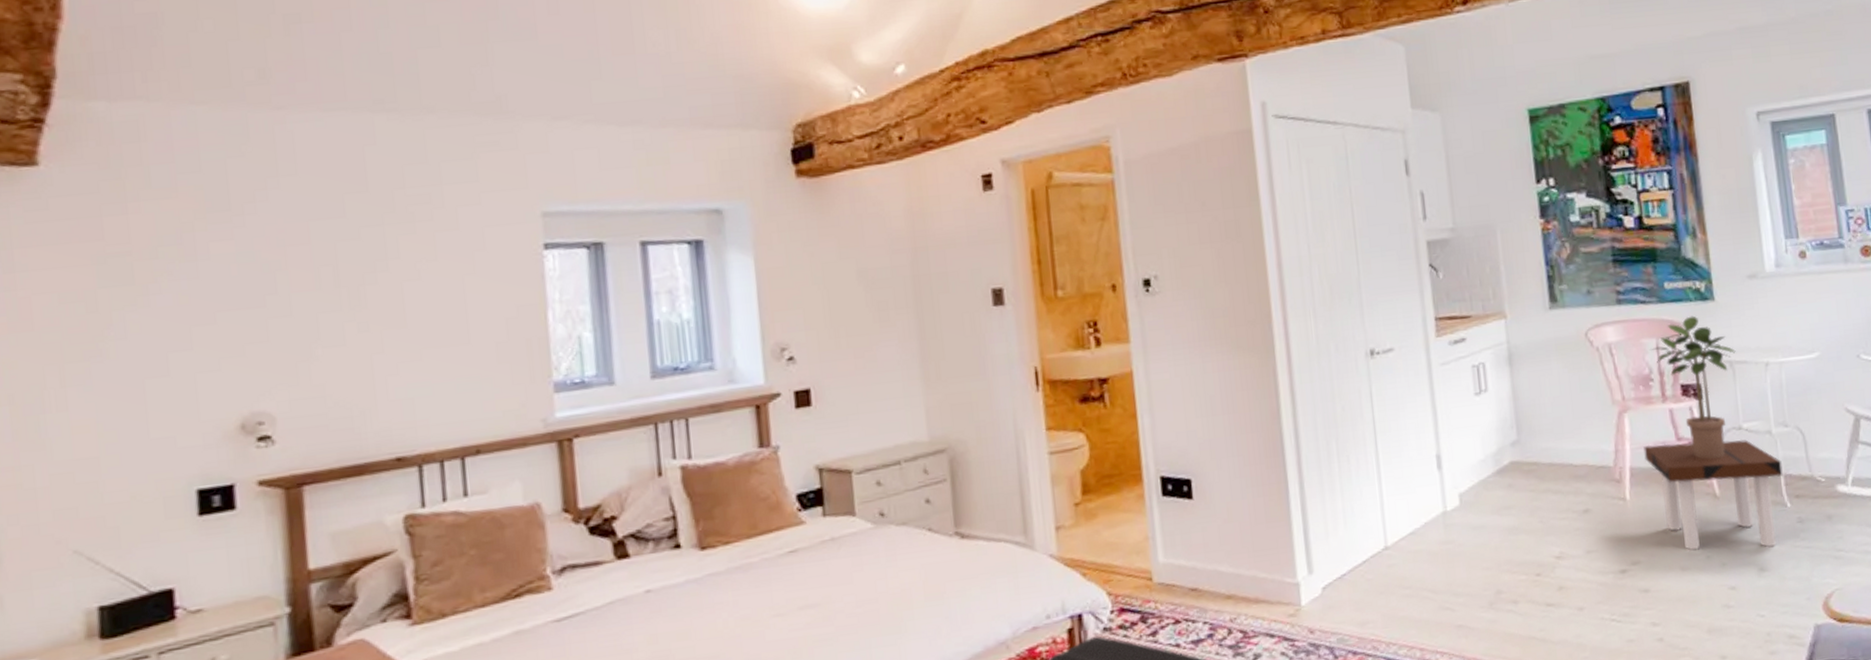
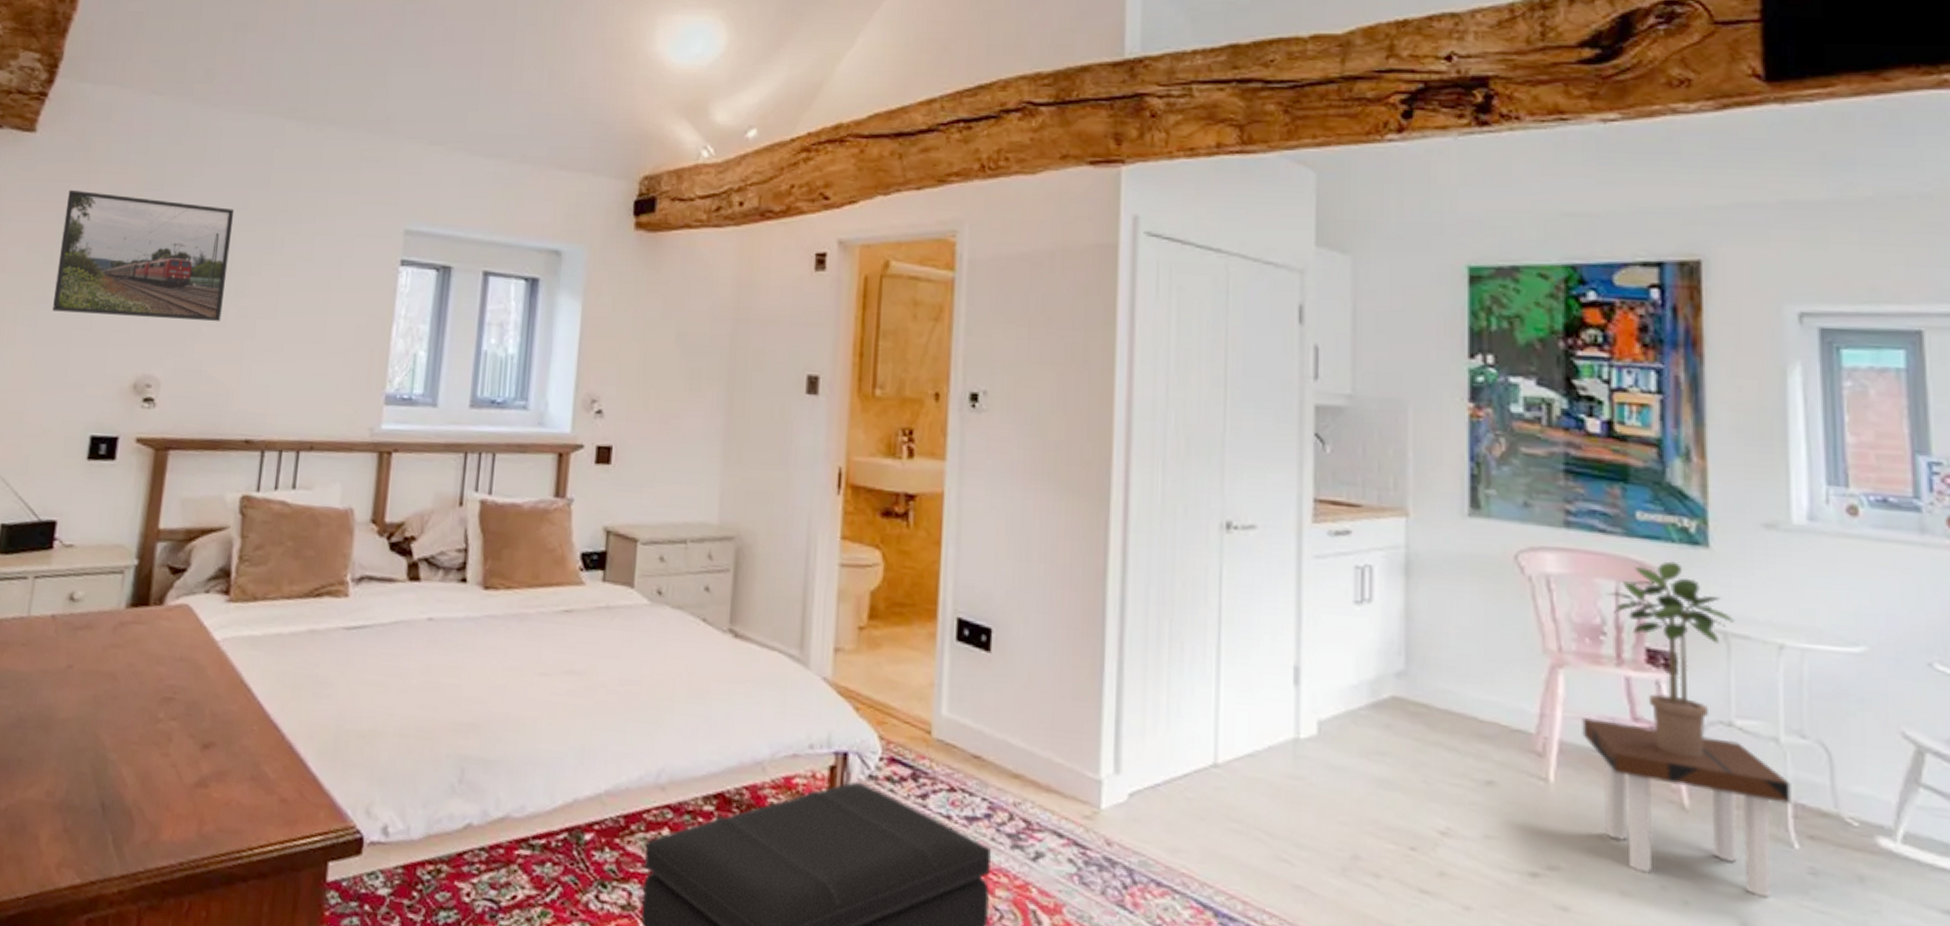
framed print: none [102,218,338,364] -> present [52,189,235,322]

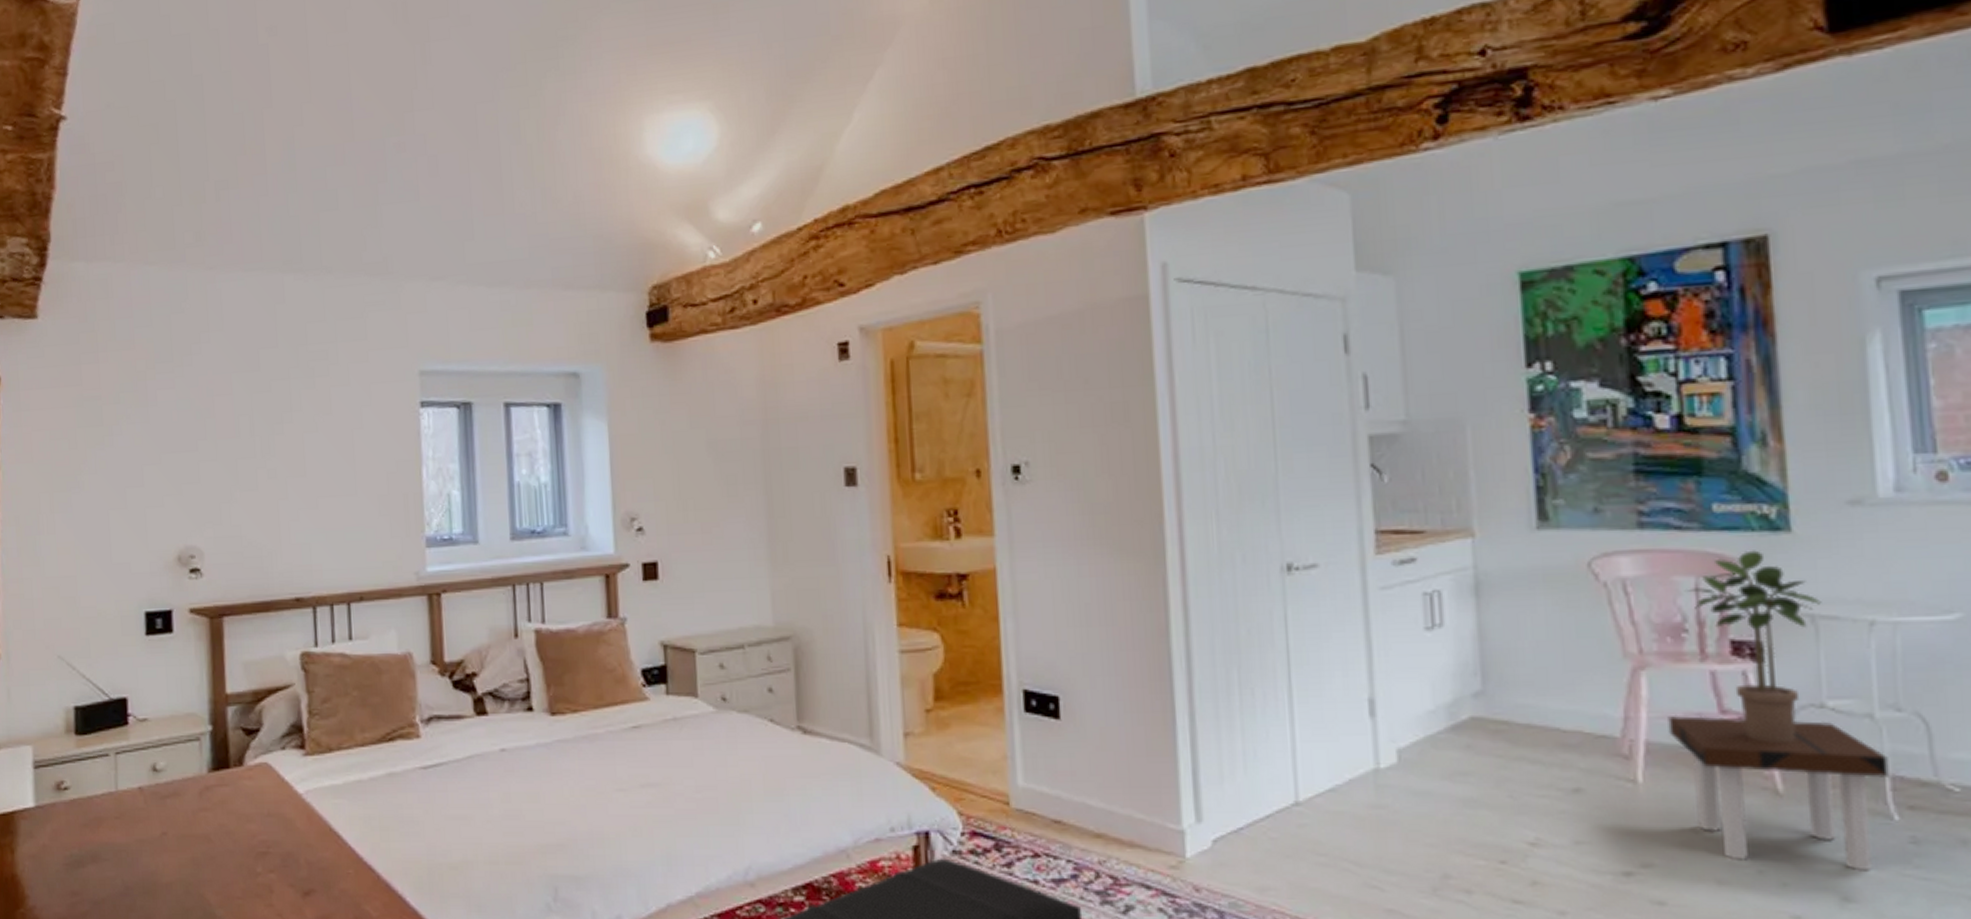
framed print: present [52,189,235,322] -> none [80,371,252,495]

